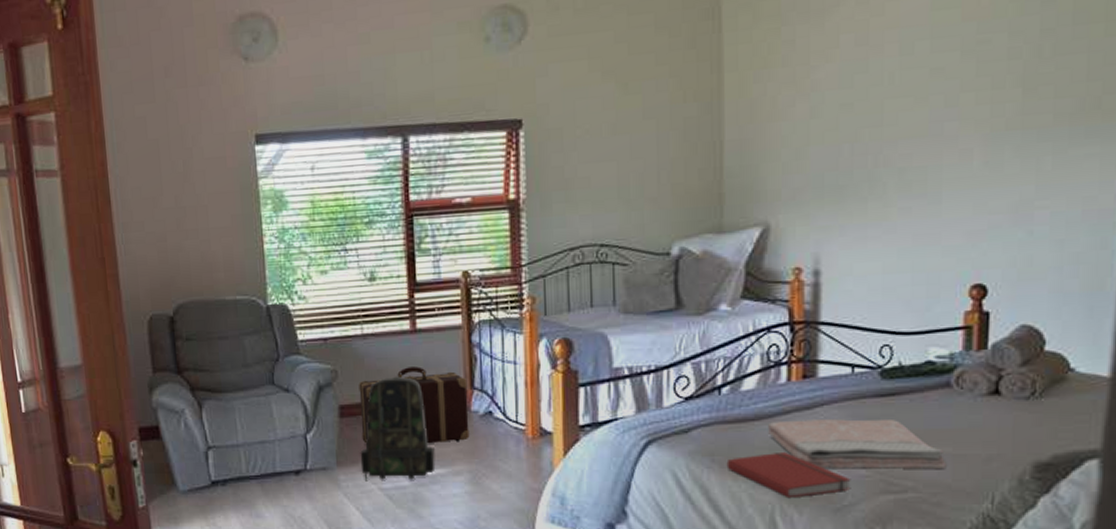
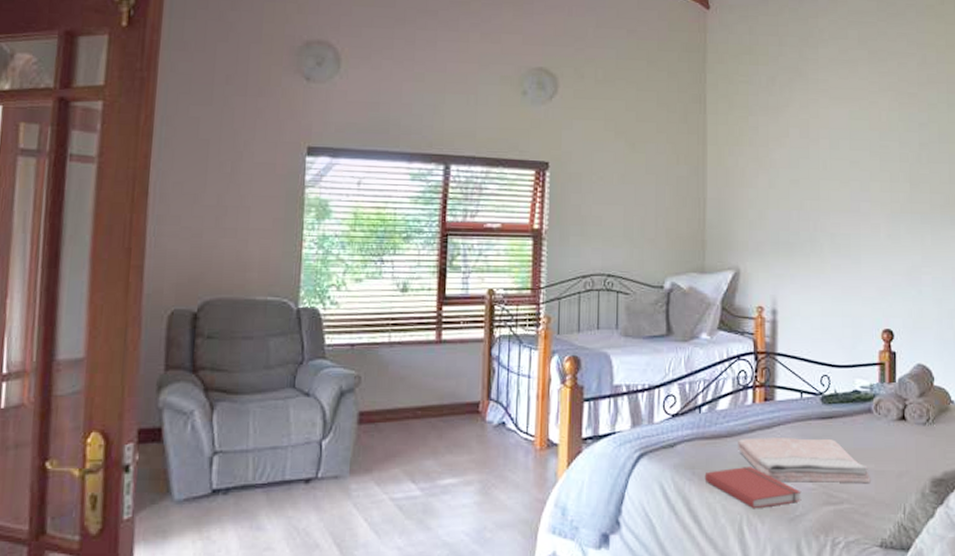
suitcase: present [359,366,470,444] -> none [378,376,485,452]
backpack: present [360,376,436,482] -> none [373,384,449,491]

